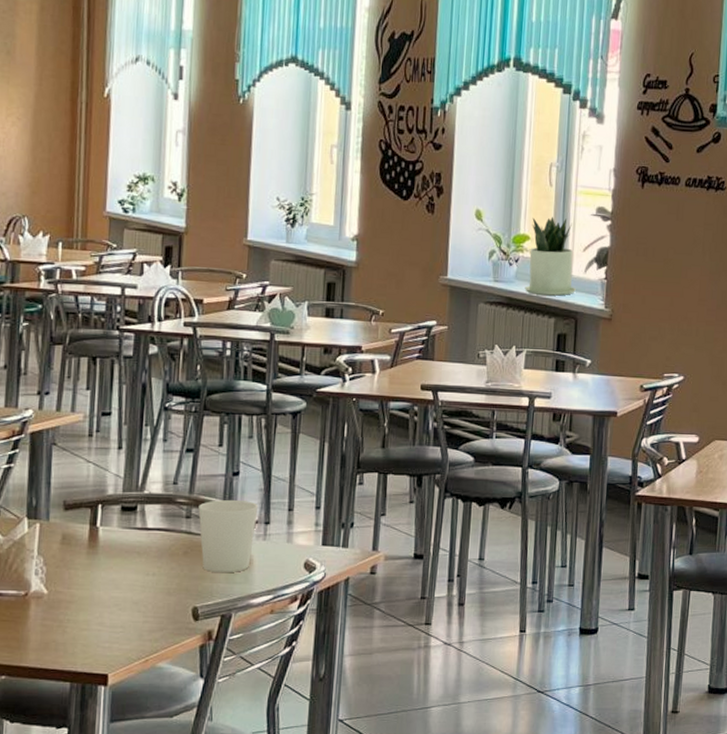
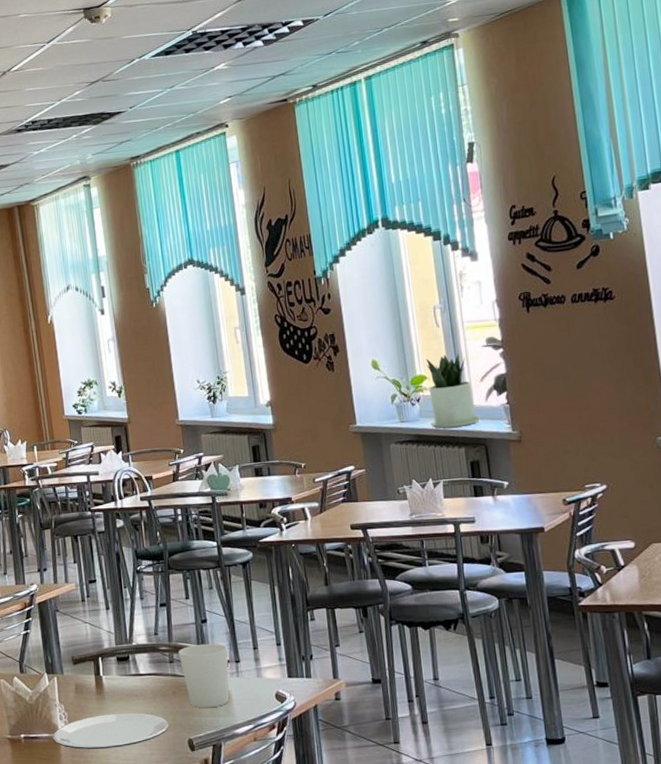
plate: none [20,571,173,612] -> present [52,712,170,749]

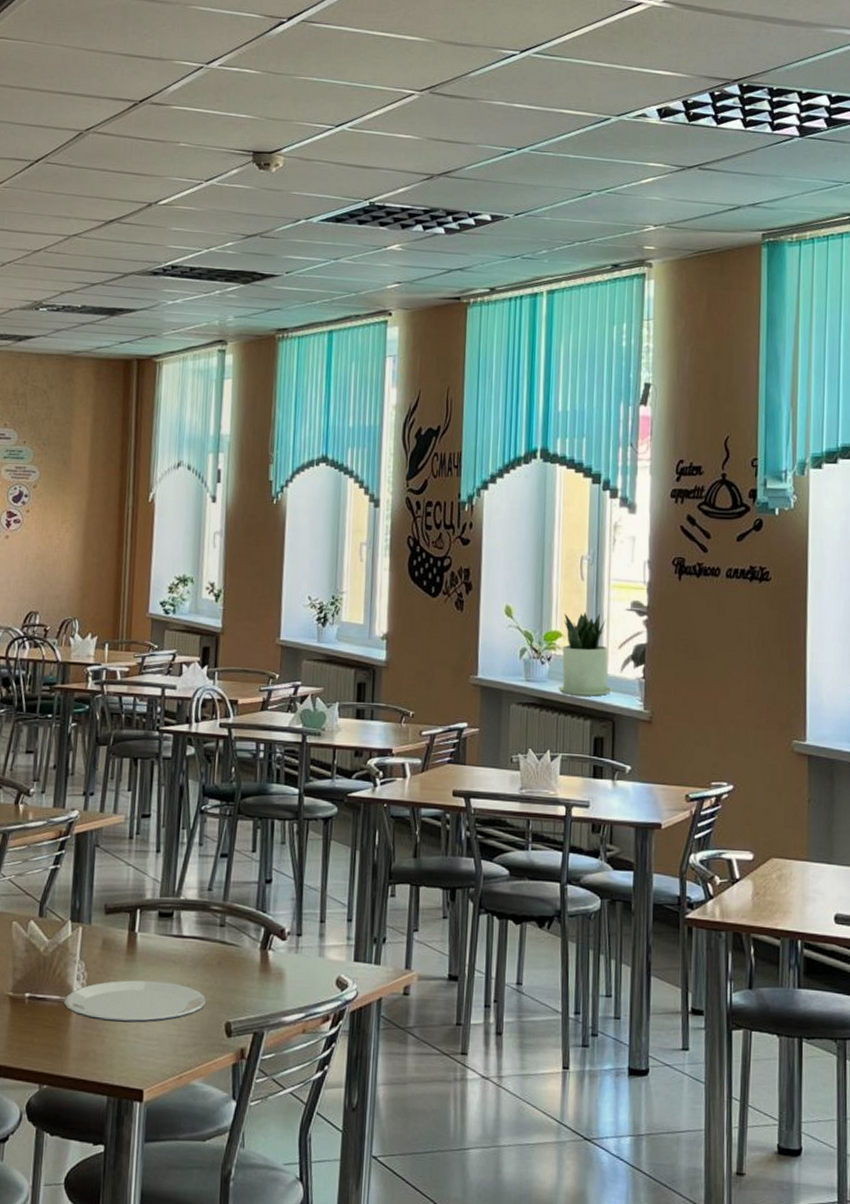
dixie cup: present [178,643,230,709] -> none [232,908,291,987]

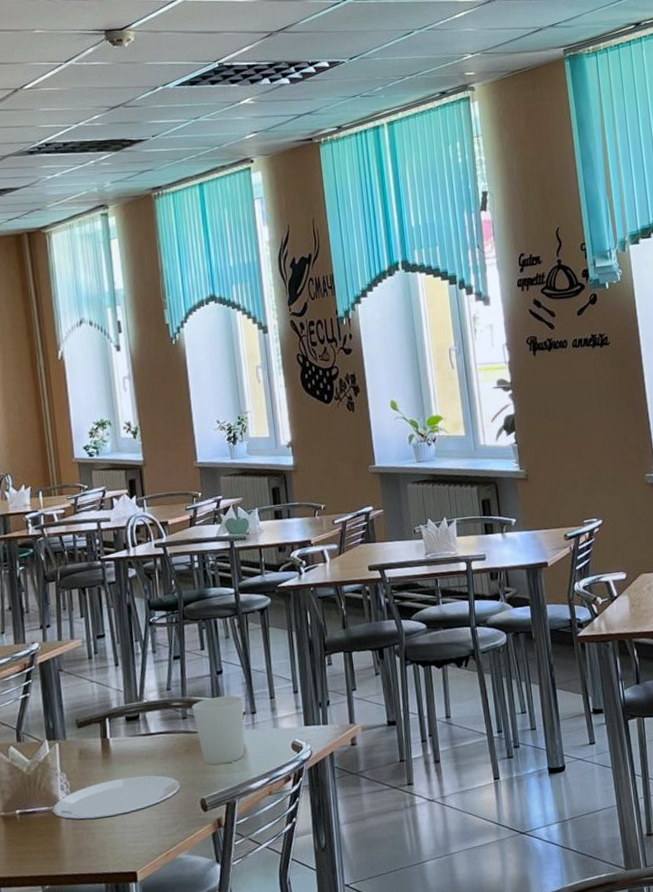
dixie cup: none [232,908,291,987] -> present [192,695,245,765]
planter: present [558,612,612,697] -> none [441,395,491,468]

